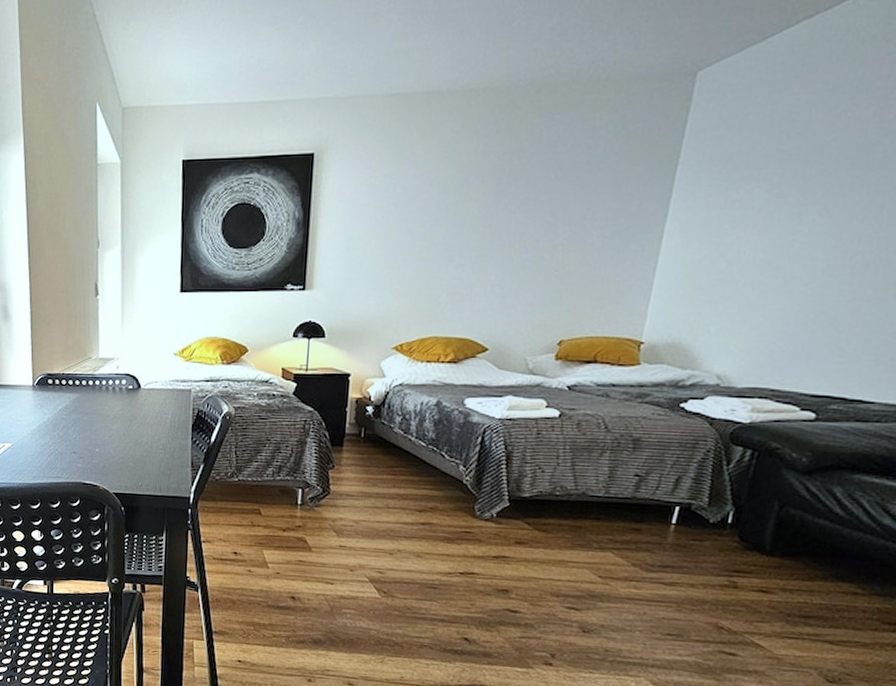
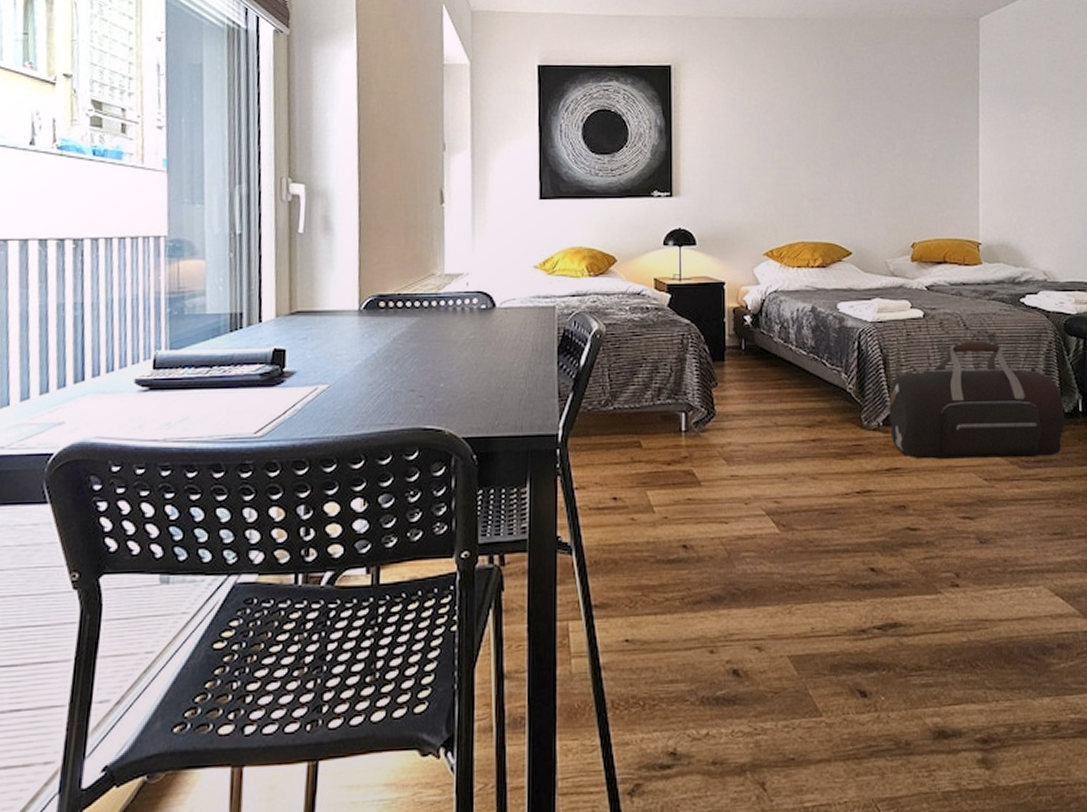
duffel bag: none [504,443,710,563] -> present [888,340,1065,460]

